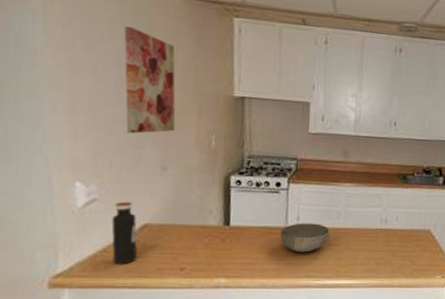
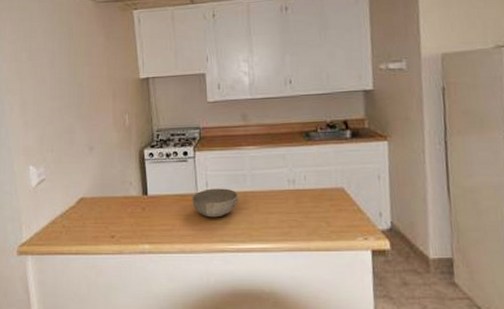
water bottle: present [111,201,138,264] -> none [57,179,78,234]
wall art: present [124,25,176,134] -> none [53,34,96,122]

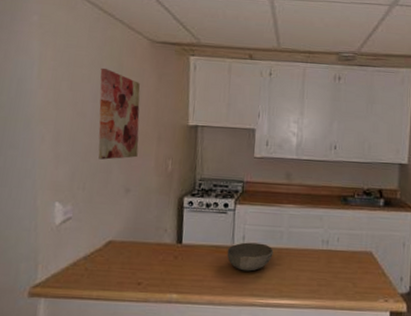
wall art: none [53,34,96,122] -> present [98,68,140,160]

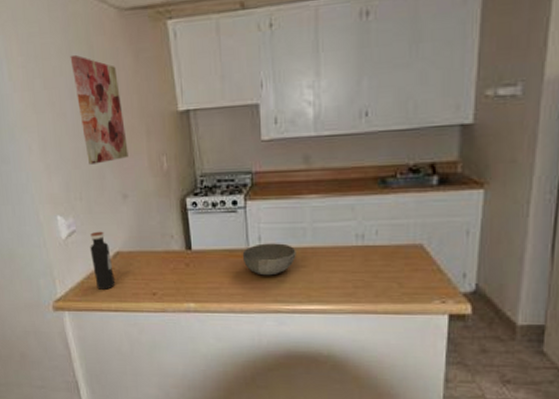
water bottle: none [81,220,103,277] -> present [90,231,116,290]

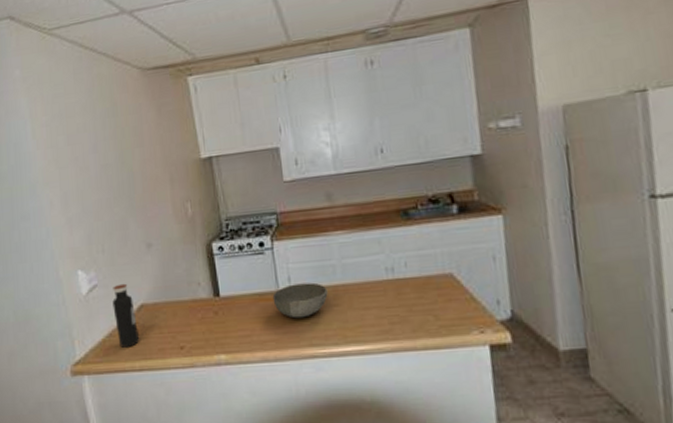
wall art: present [70,54,128,165] -> none [94,111,152,216]

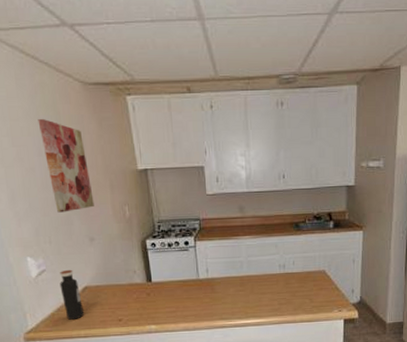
wall art: none [94,111,152,216] -> present [38,118,94,213]
bowl: present [272,282,328,319] -> none [194,273,236,300]

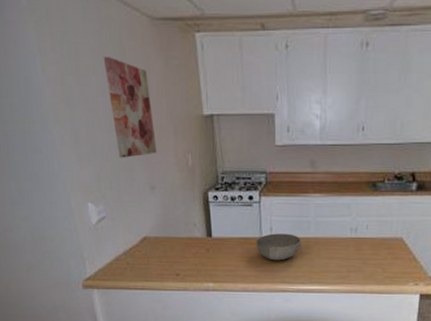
water bottle: present [60,269,85,320] -> none [119,218,142,270]
bowl: none [194,273,236,300] -> present [256,233,301,261]

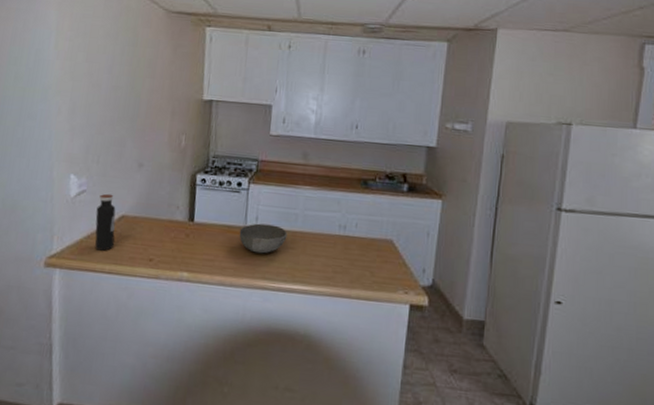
wall art: present [103,56,157,158] -> none [112,38,155,133]
water bottle: none [119,218,142,270] -> present [94,193,116,251]

